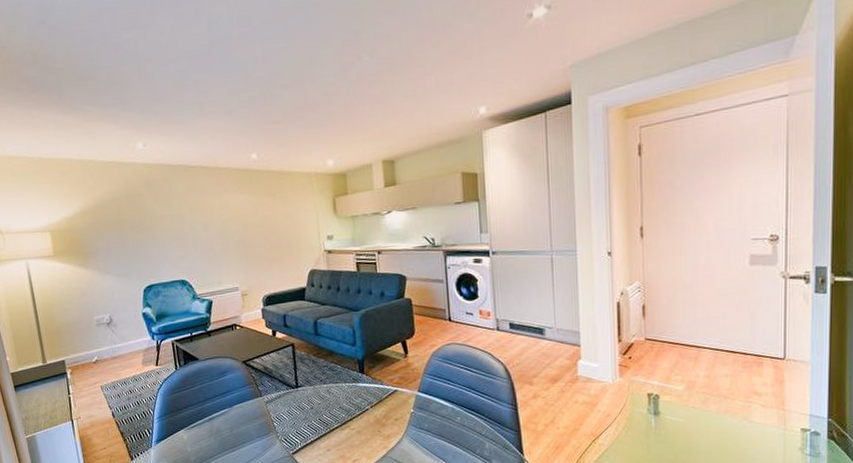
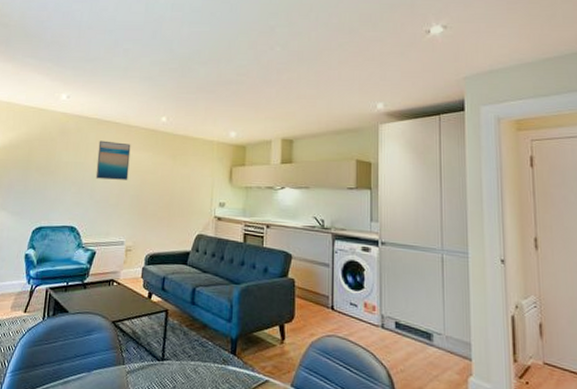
wall art: none [190,187,229,229] -> present [95,140,131,180]

